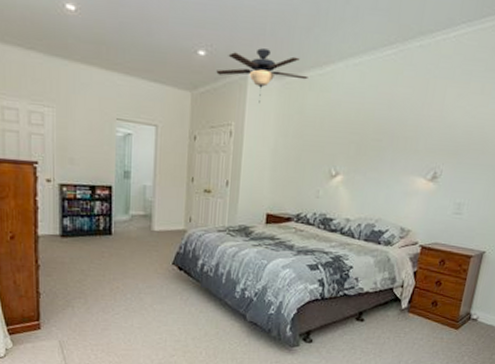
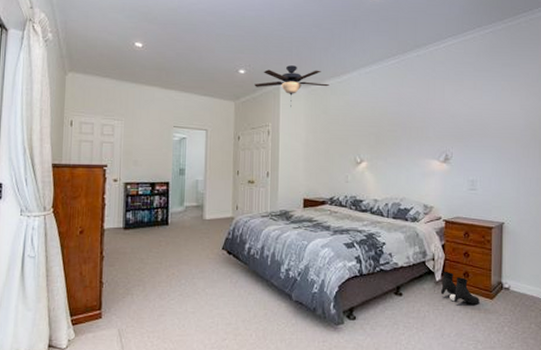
boots: none [405,299,444,334] -> present [441,271,480,305]

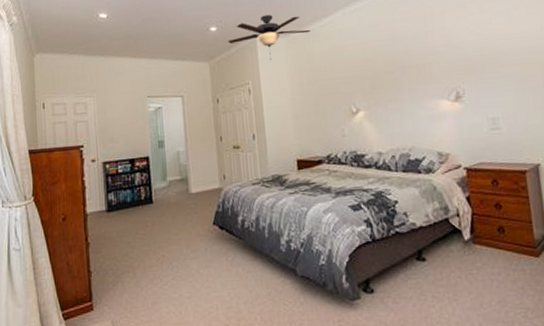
boots: present [441,271,480,305] -> none [471,227,523,265]

